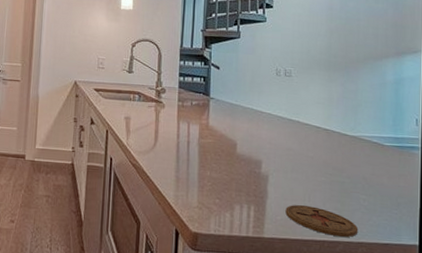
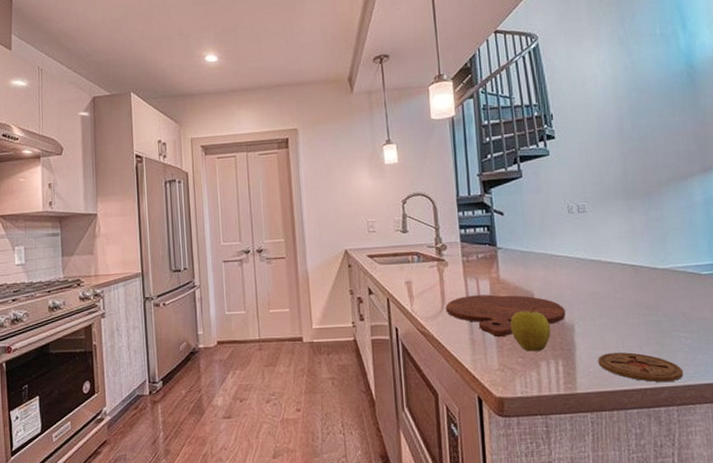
cutting board: none [157,137,263,178] -> present [445,294,566,338]
apple: none [212,154,248,196] -> present [510,306,551,352]

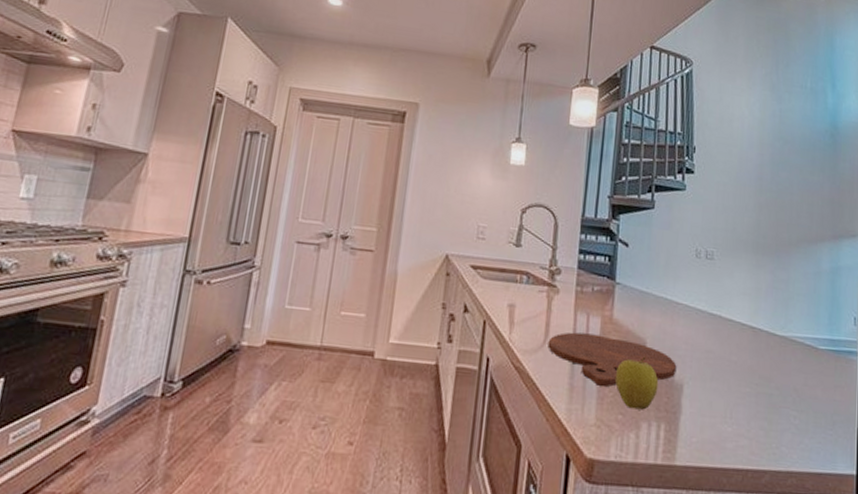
coaster: present [598,352,684,382] -> none [702,423,788,465]

